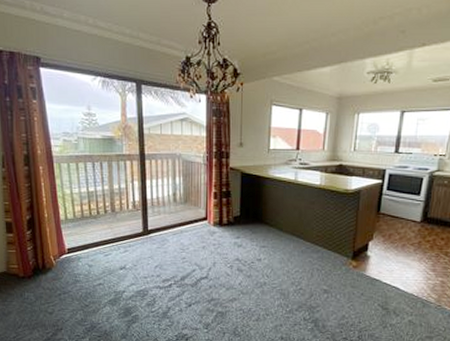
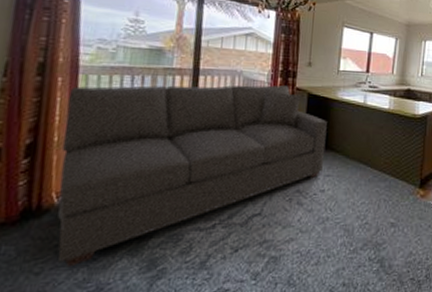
sofa: none [50,166,260,310] -> present [57,85,327,267]

